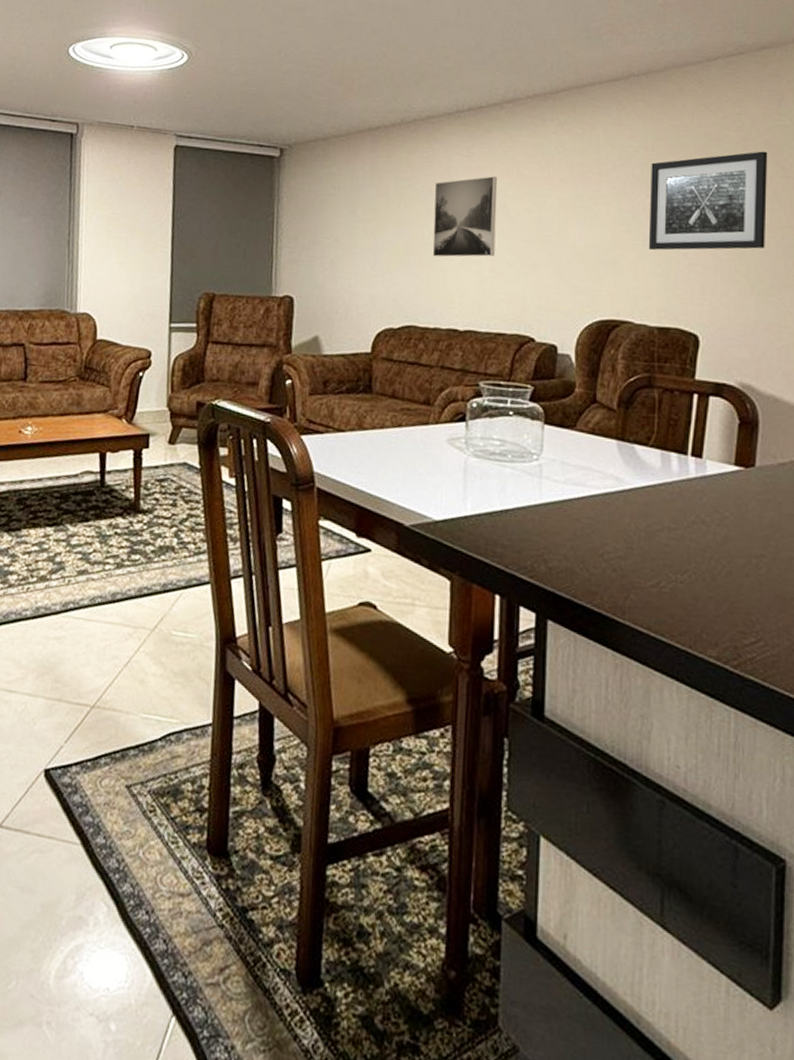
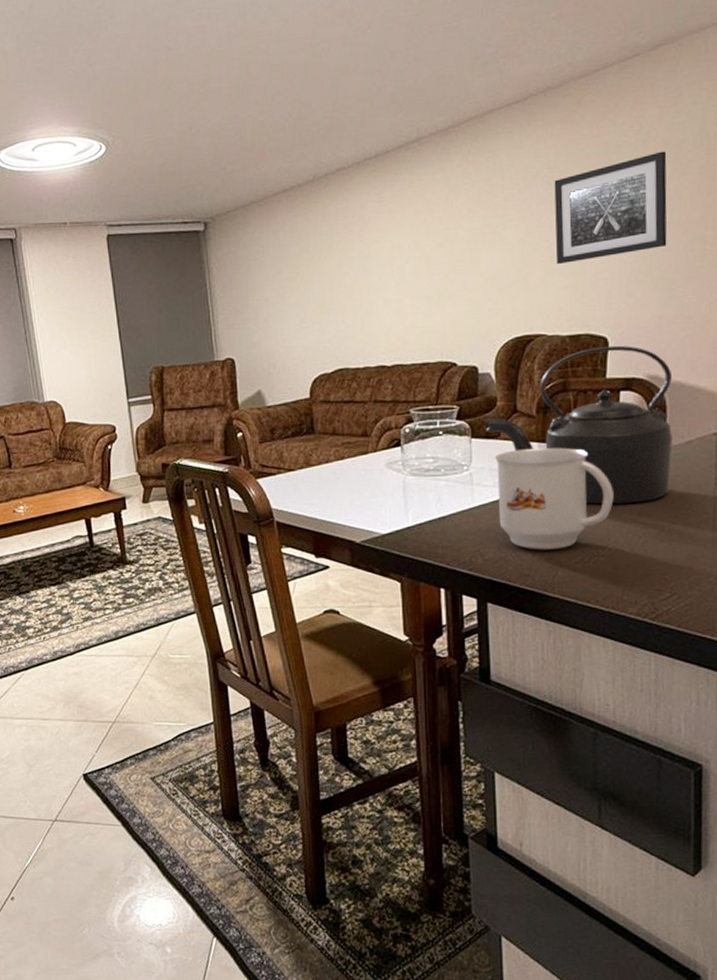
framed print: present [432,176,497,257] -> none [351,217,413,302]
kettle: none [559,344,765,525] -> present [484,345,672,504]
mug: none [568,444,697,568] -> present [495,447,614,550]

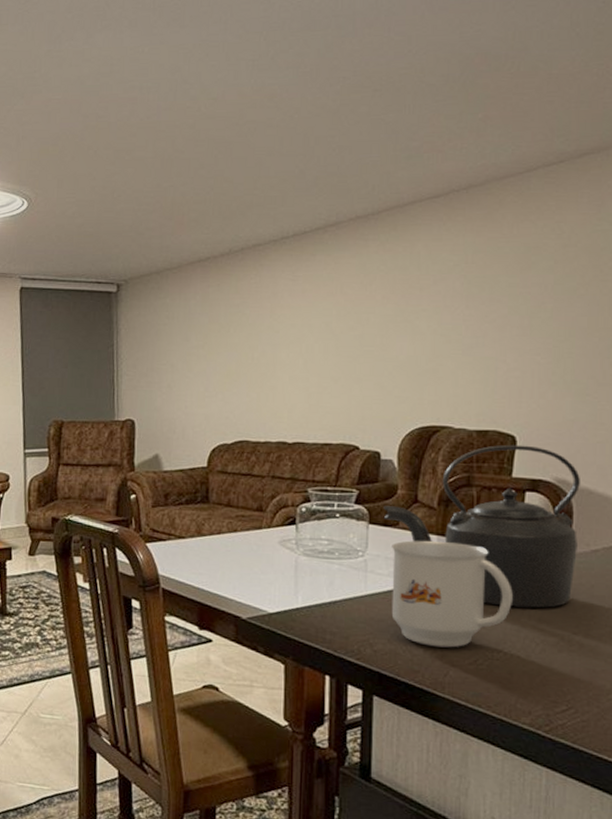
wall art: present [554,151,667,264] -> none [467,257,587,358]

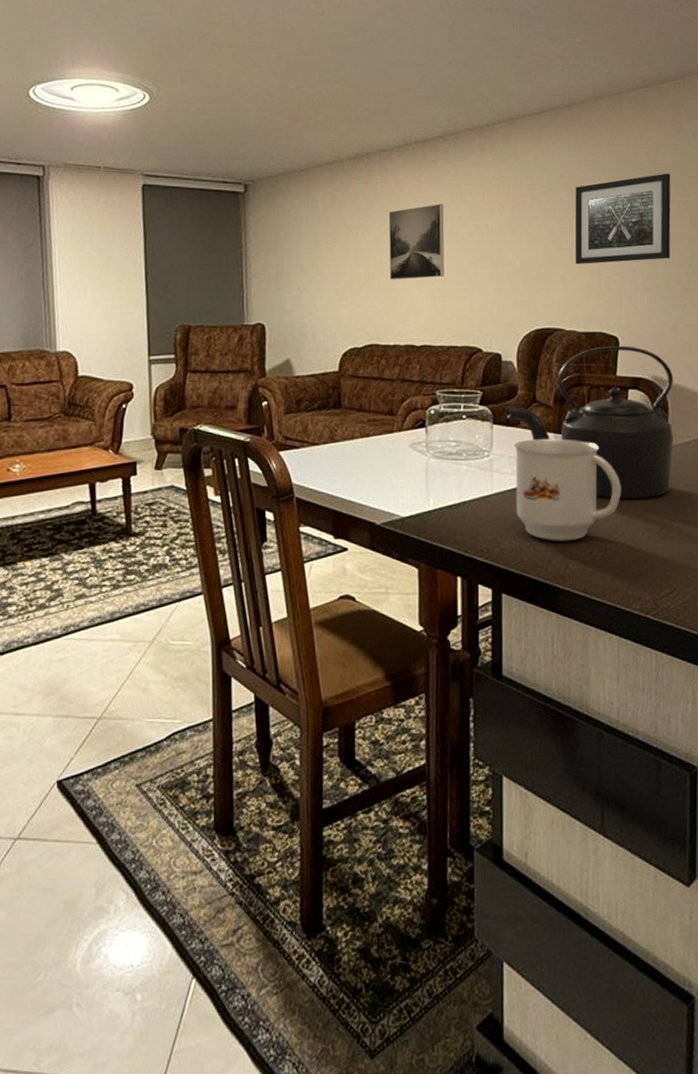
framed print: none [261,298,322,377] -> present [388,204,444,280]
wall art: none [467,257,587,358] -> present [575,173,671,264]

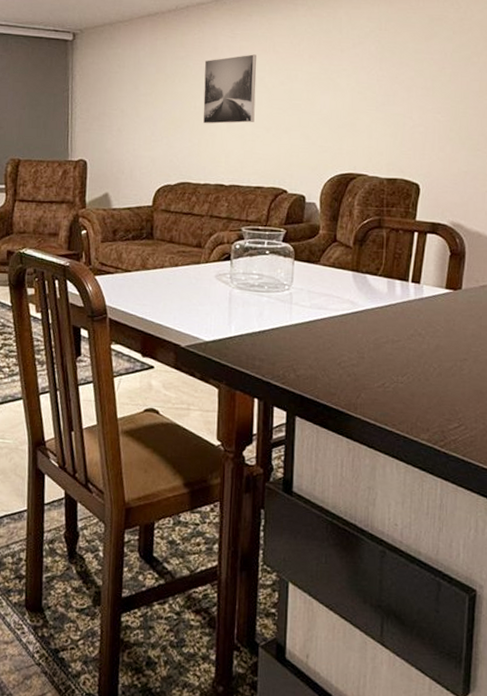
kettle: present [506,345,673,499] -> none [307,192,472,337]
mug: present [514,438,621,541] -> none [312,276,415,373]
wall art: present [575,173,671,264] -> none [380,29,479,114]

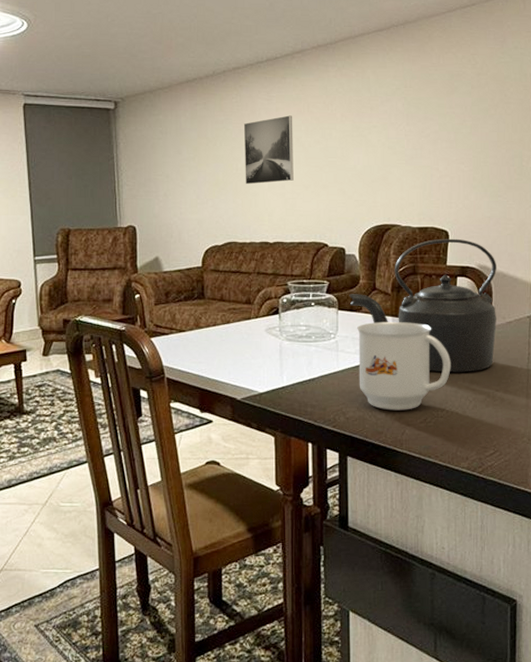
kettle: none [307,192,472,337] -> present [349,238,497,372]
mug: none [312,276,415,373] -> present [357,321,451,411]

